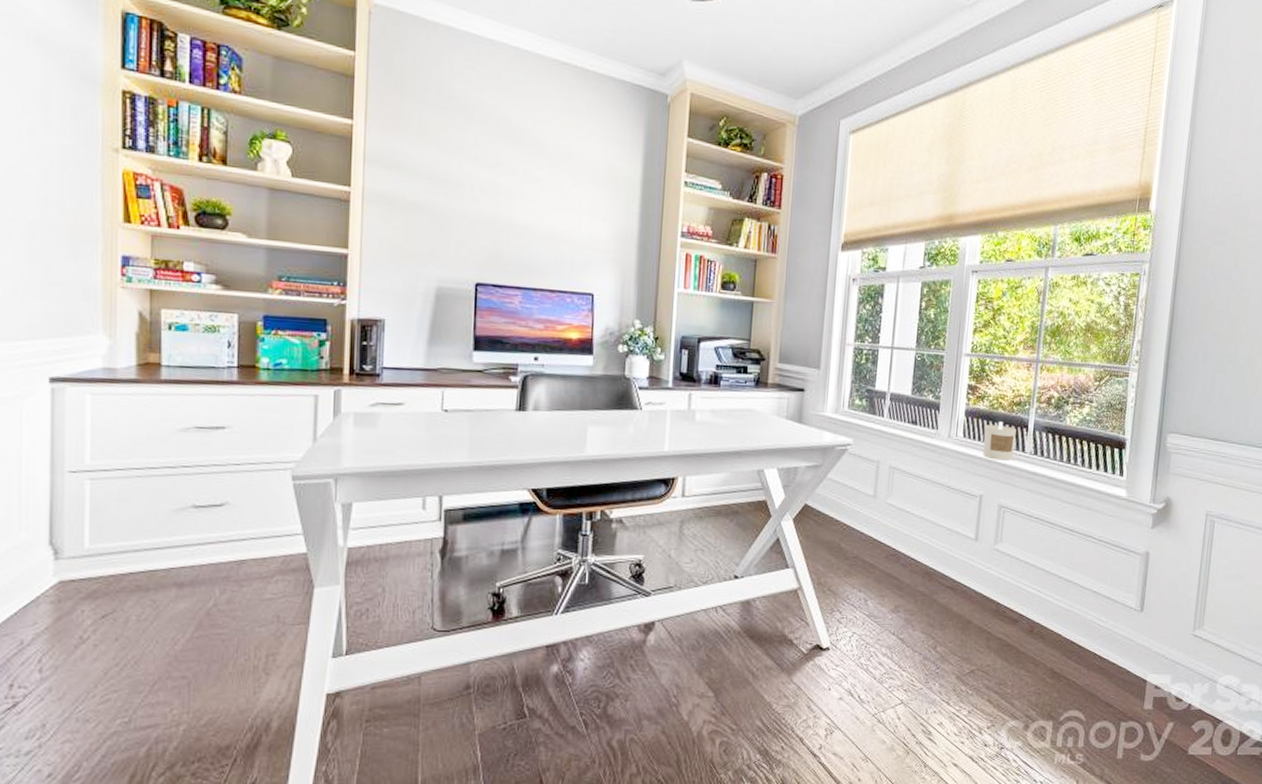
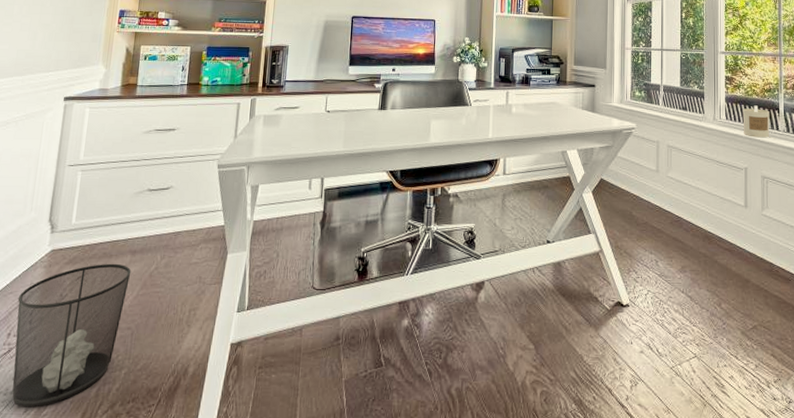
waste bin: none [17,598,180,771] -> present [12,263,132,408]

